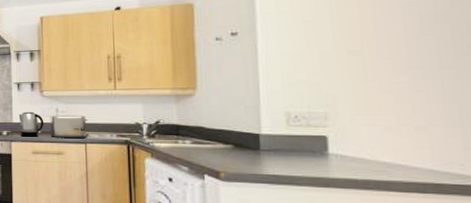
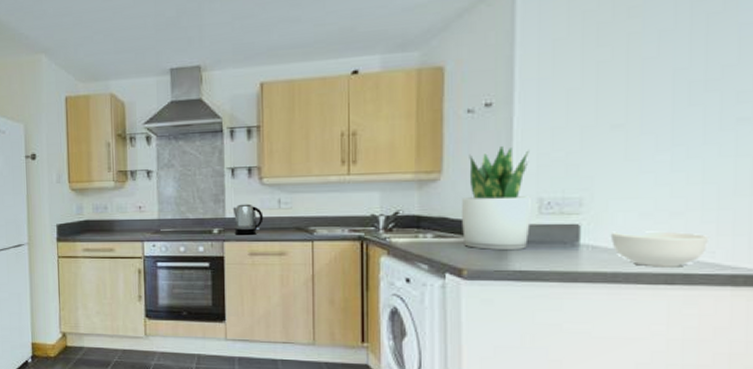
toaster: present [50,115,88,139] -> none [271,206,316,236]
planter: none [216,68,280,157] -> present [462,146,531,251]
bowl: none [357,143,458,177] -> present [610,231,710,267]

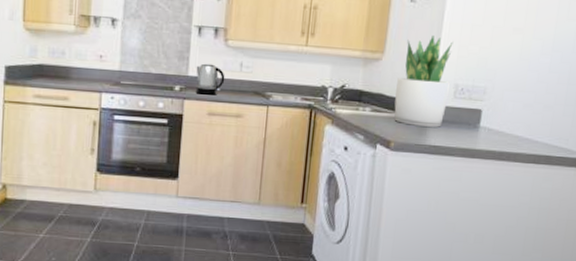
bowl: present [610,231,710,267] -> none [501,117,567,150]

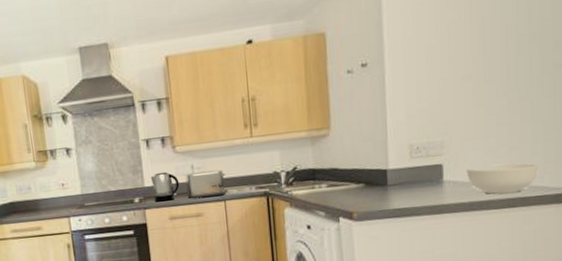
toaster: none [230,70,274,100] -> present [185,169,226,199]
planter: present [394,36,454,128] -> none [348,101,404,194]
bowl: none [501,117,567,150] -> present [466,163,539,195]

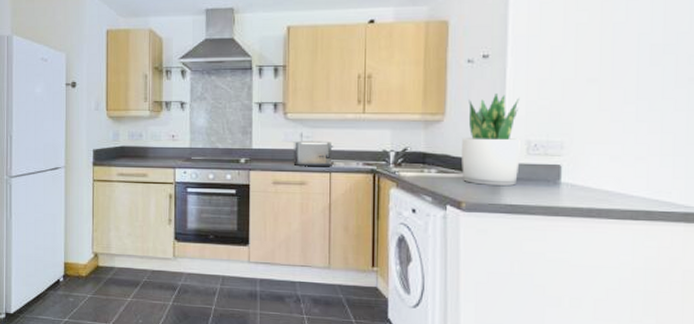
kettle: present [150,171,180,202] -> none [259,136,287,165]
planter: none [348,101,404,194] -> present [462,94,520,187]
bowl: present [466,163,539,195] -> none [586,172,667,205]

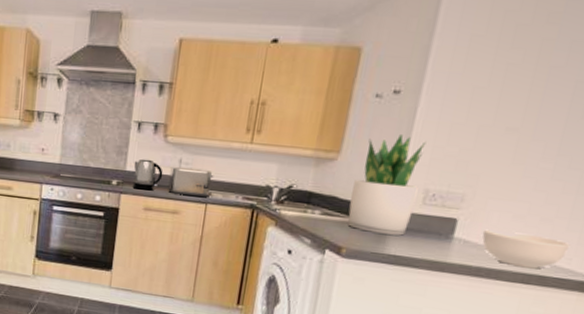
kettle: none [259,136,287,165] -> present [132,158,163,191]
bowl: none [586,172,667,205] -> present [482,229,571,269]

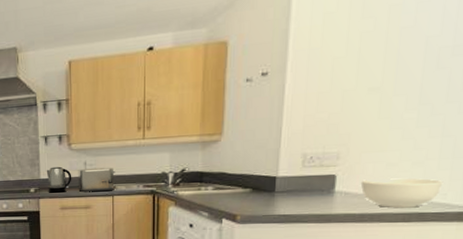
planter: present [348,135,426,236] -> none [237,110,298,199]

